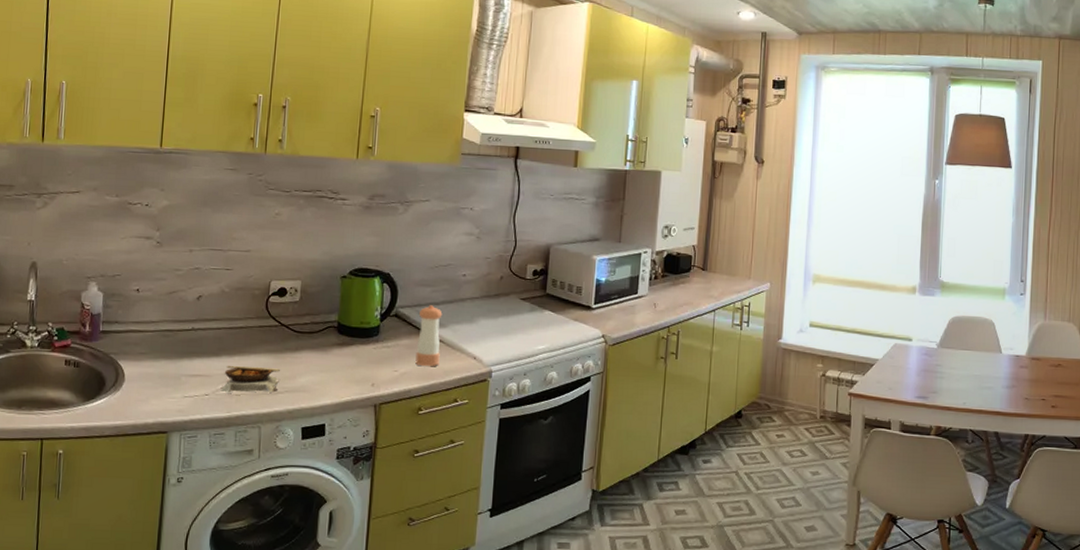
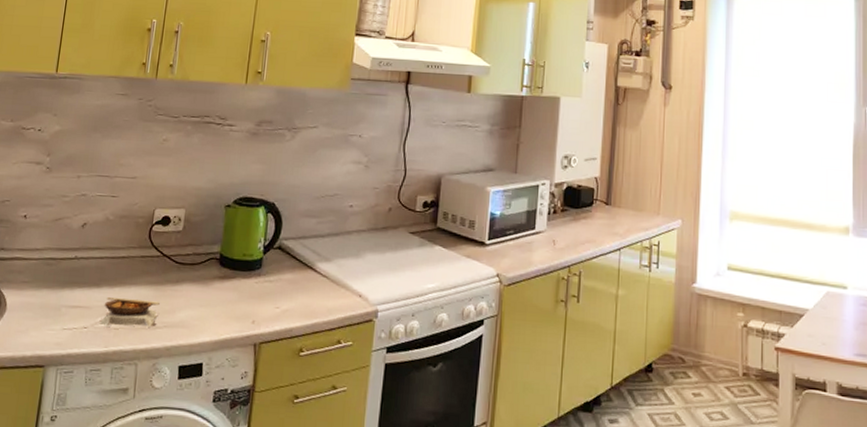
pepper shaker: present [415,305,443,367] -> none [298,237,328,304]

